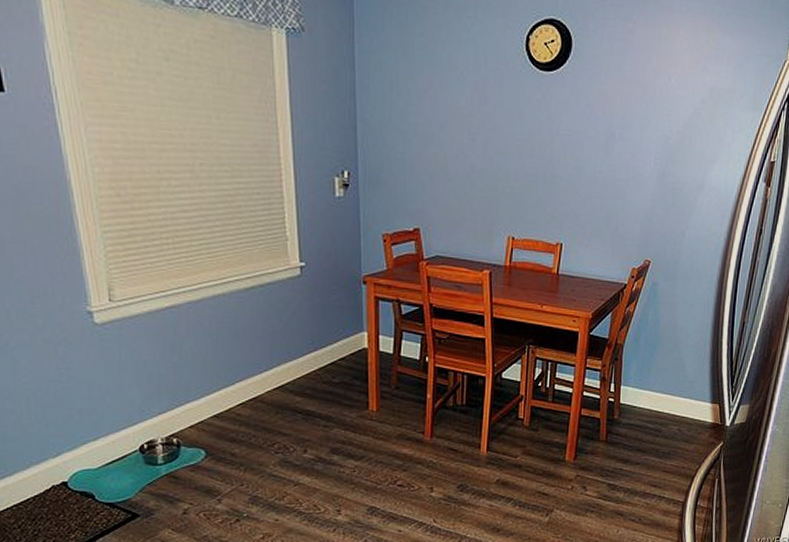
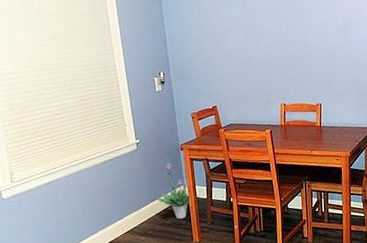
potted plant: none [323,299,383,378] -> present [157,163,200,219]

